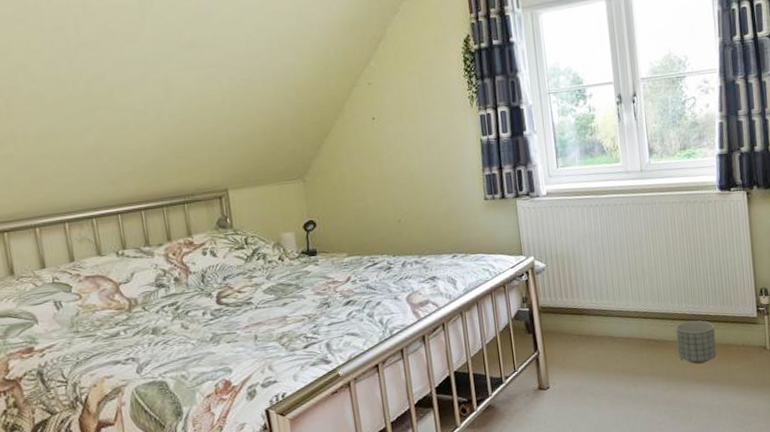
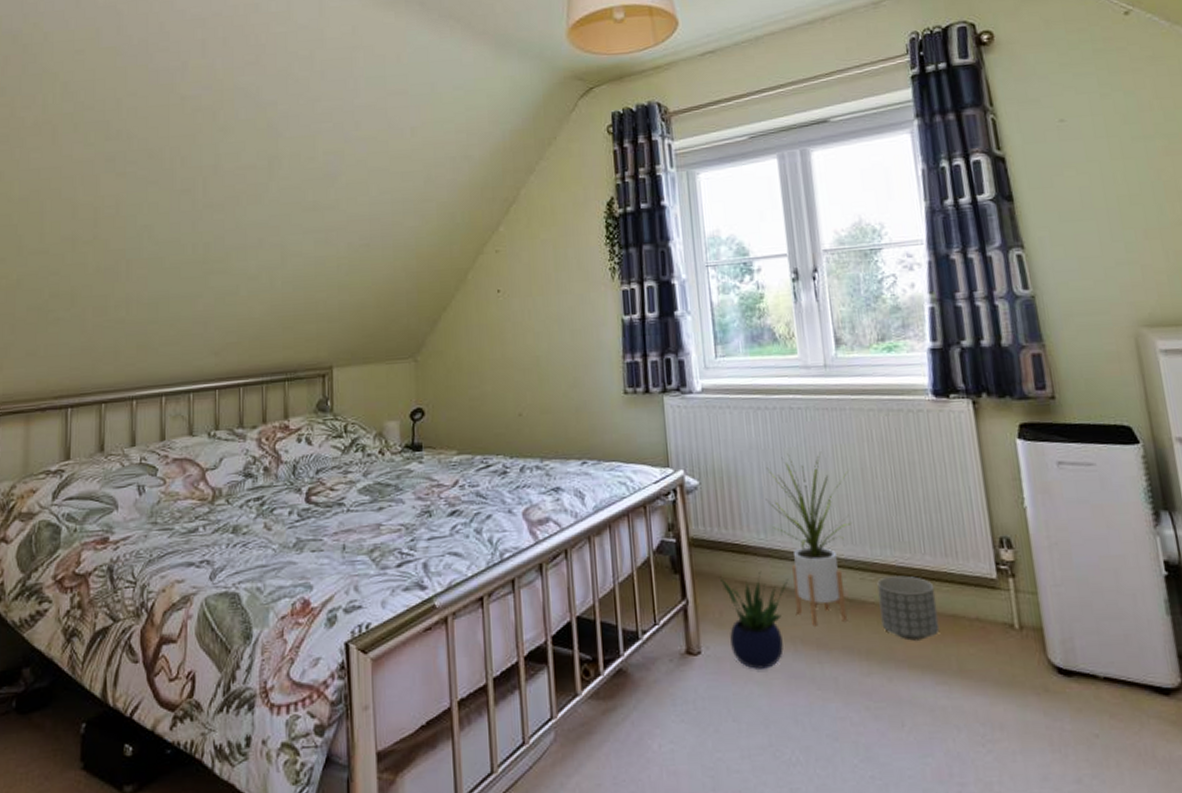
potted plant: none [563,326,613,395] -> present [720,571,789,669]
house plant: none [596,236,659,361] -> present [765,451,852,626]

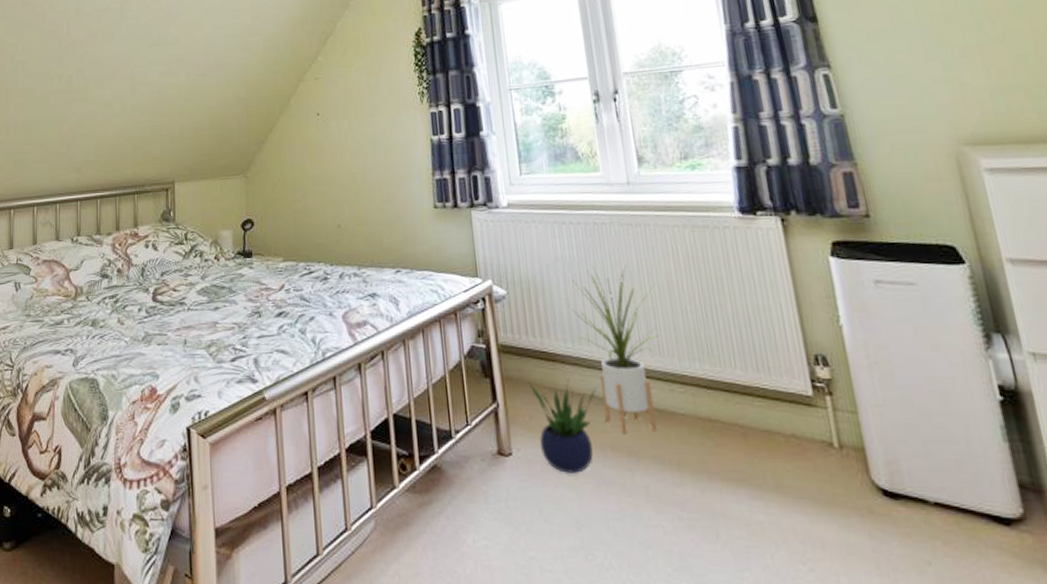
planter: present [877,575,940,641] -> none [686,389,754,454]

